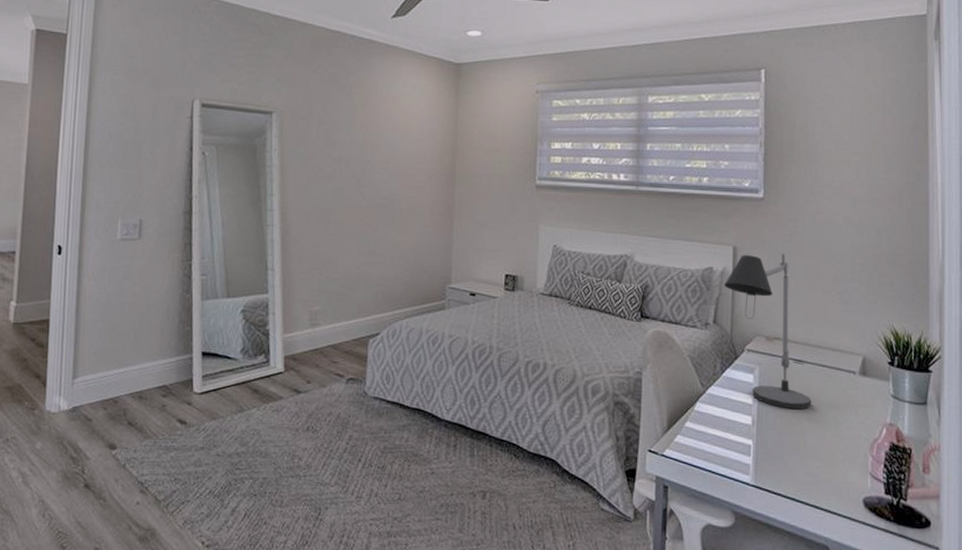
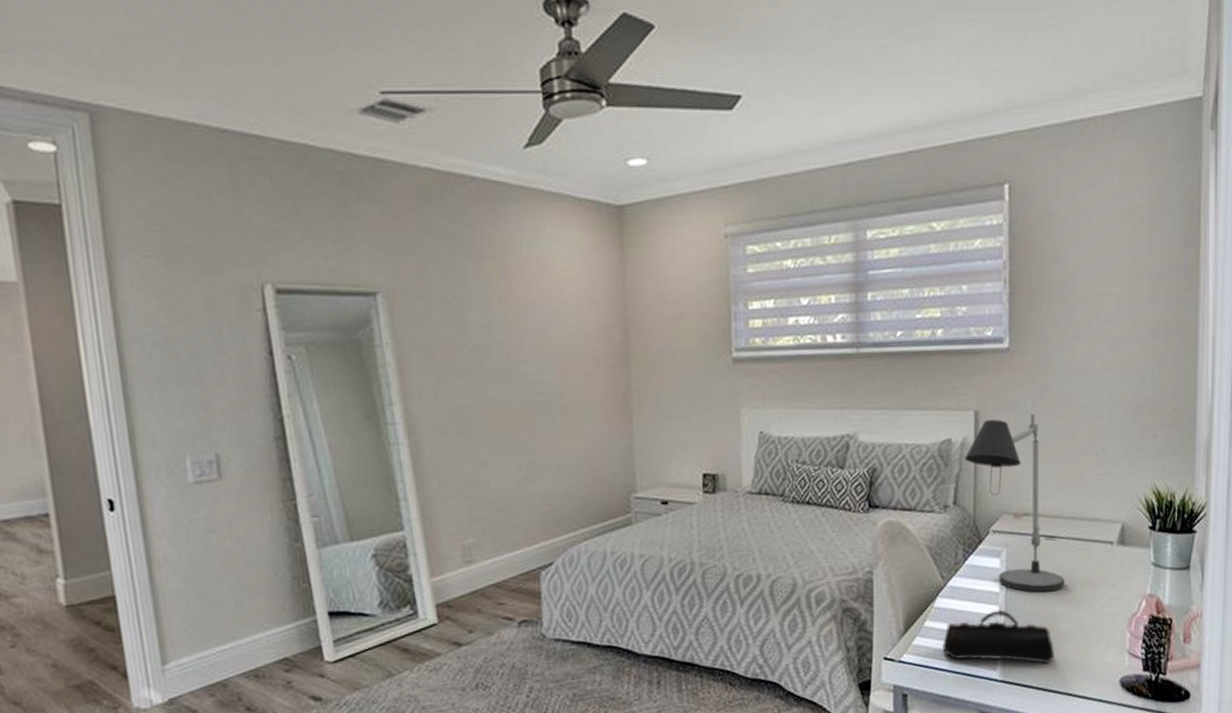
pencil case: none [701,420,803,476] -> present [943,610,1055,665]

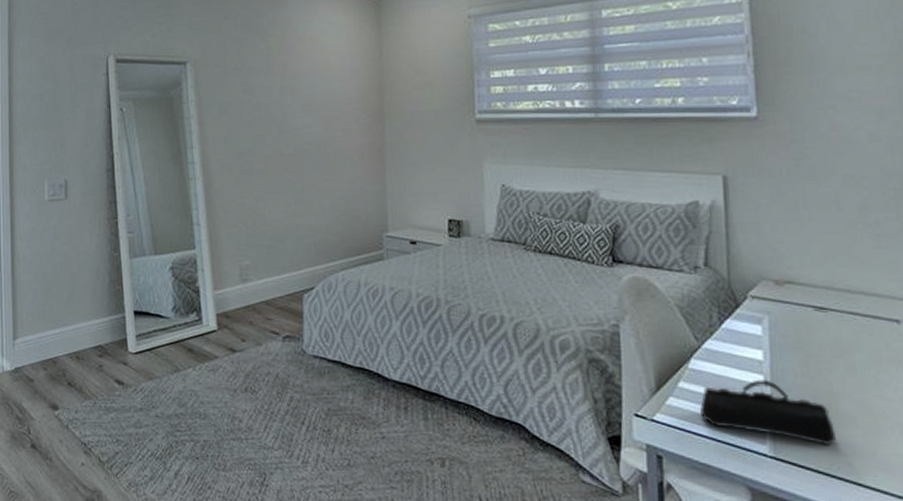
desk lamp: present [964,413,1065,592] -> none [713,180,842,366]

